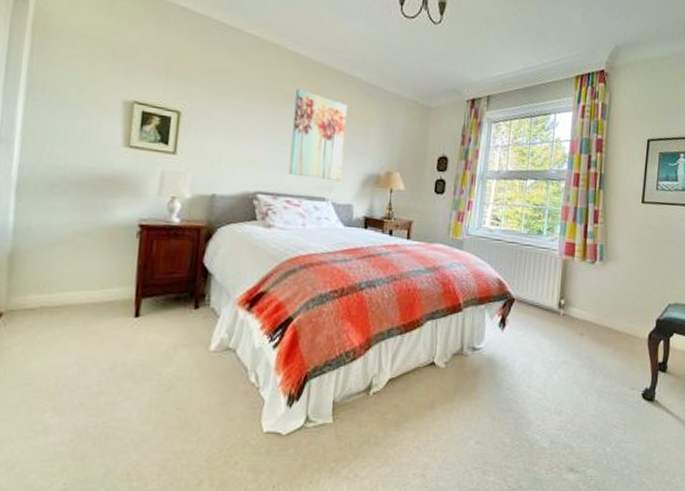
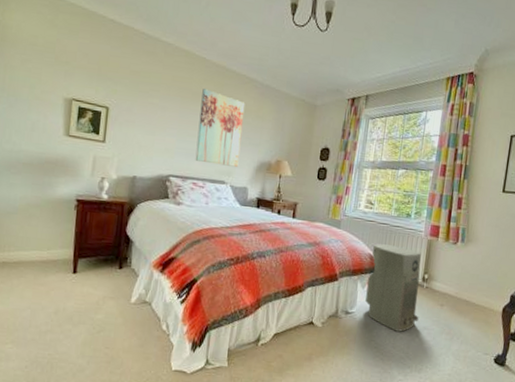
air purifier: none [495,266,557,368] -> present [365,244,421,332]

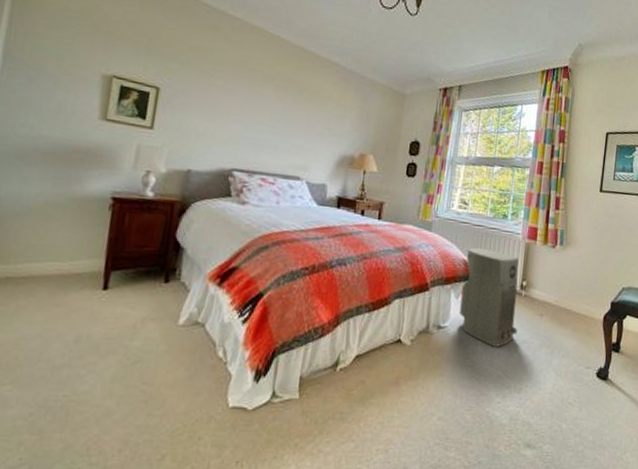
wall art: present [195,89,245,167] -> none [264,71,326,161]

